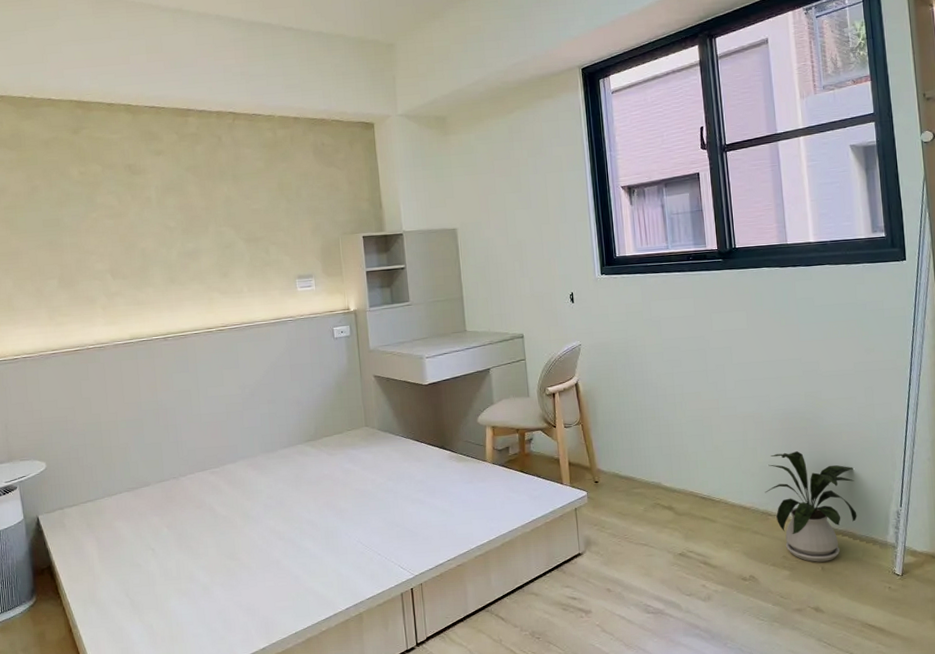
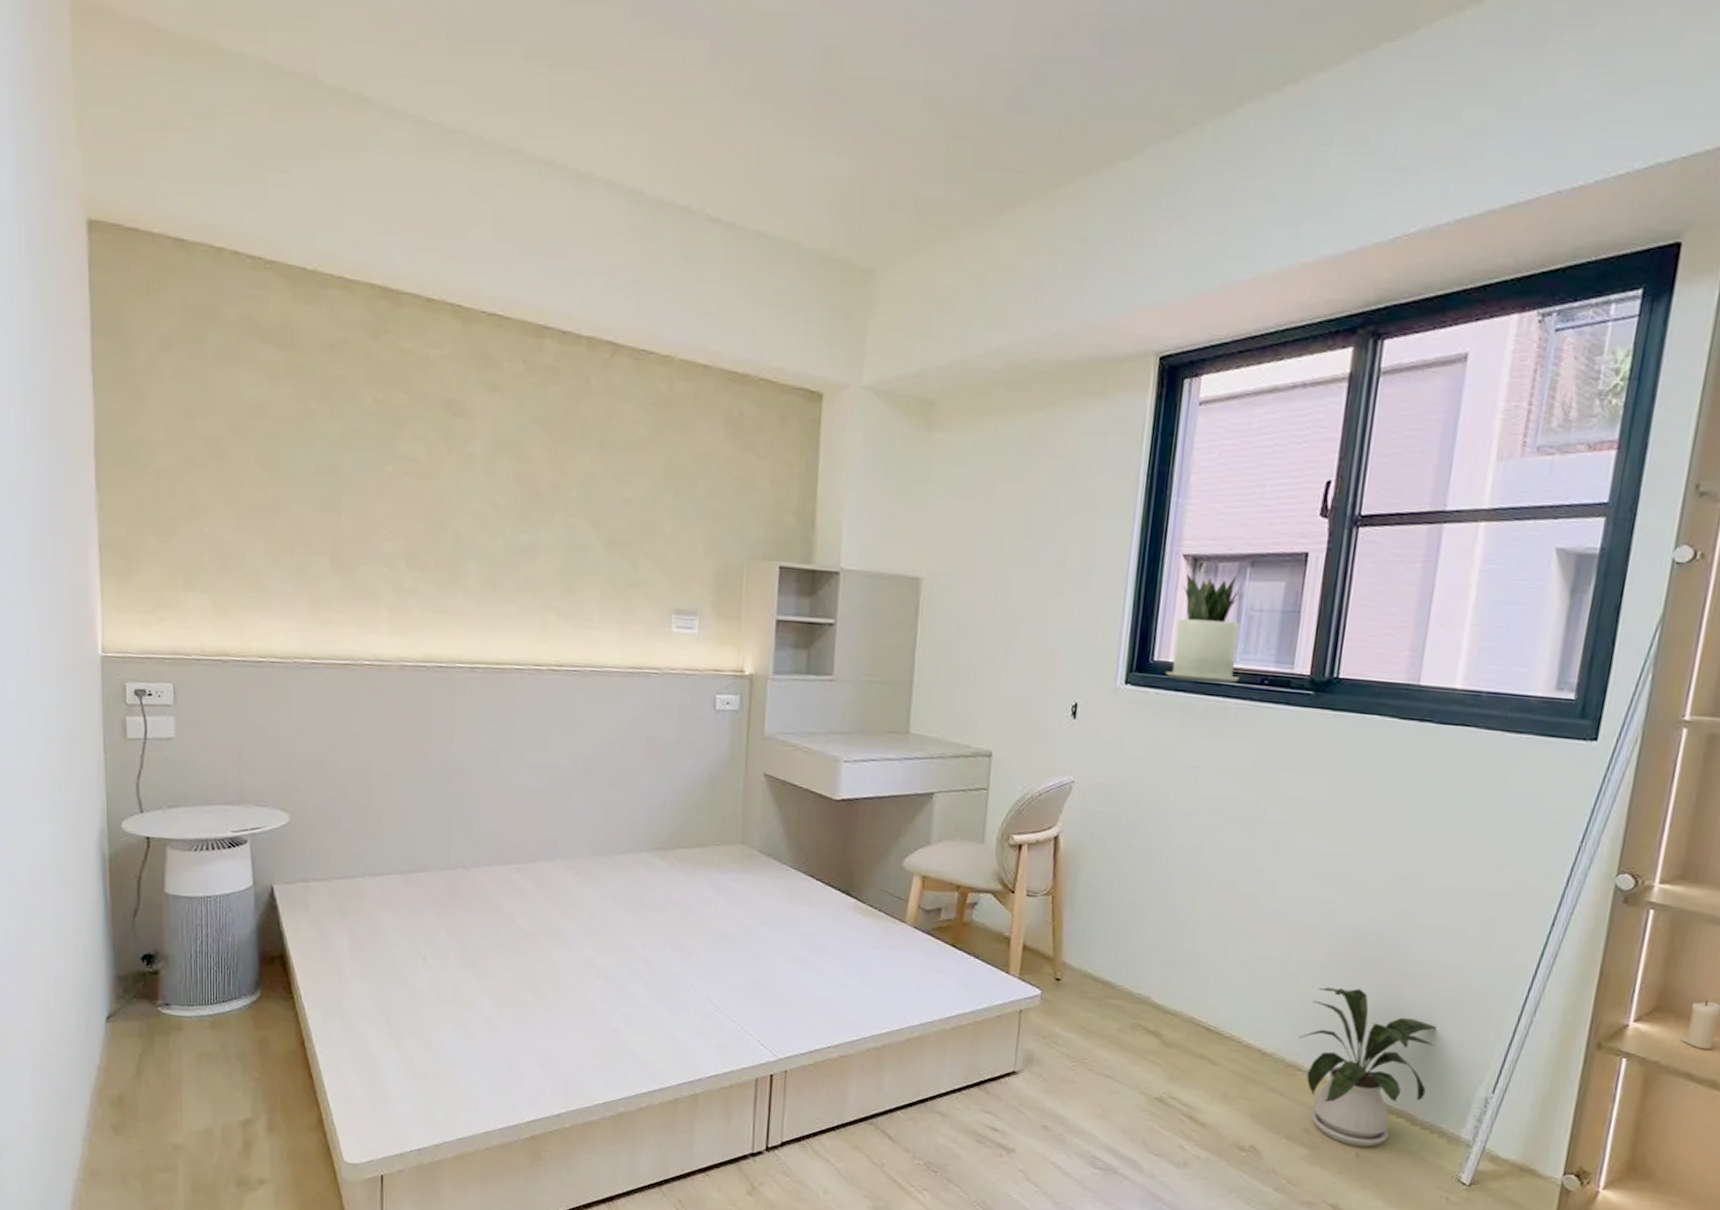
planter: none [626,194,674,267] -> present [1166,573,1243,685]

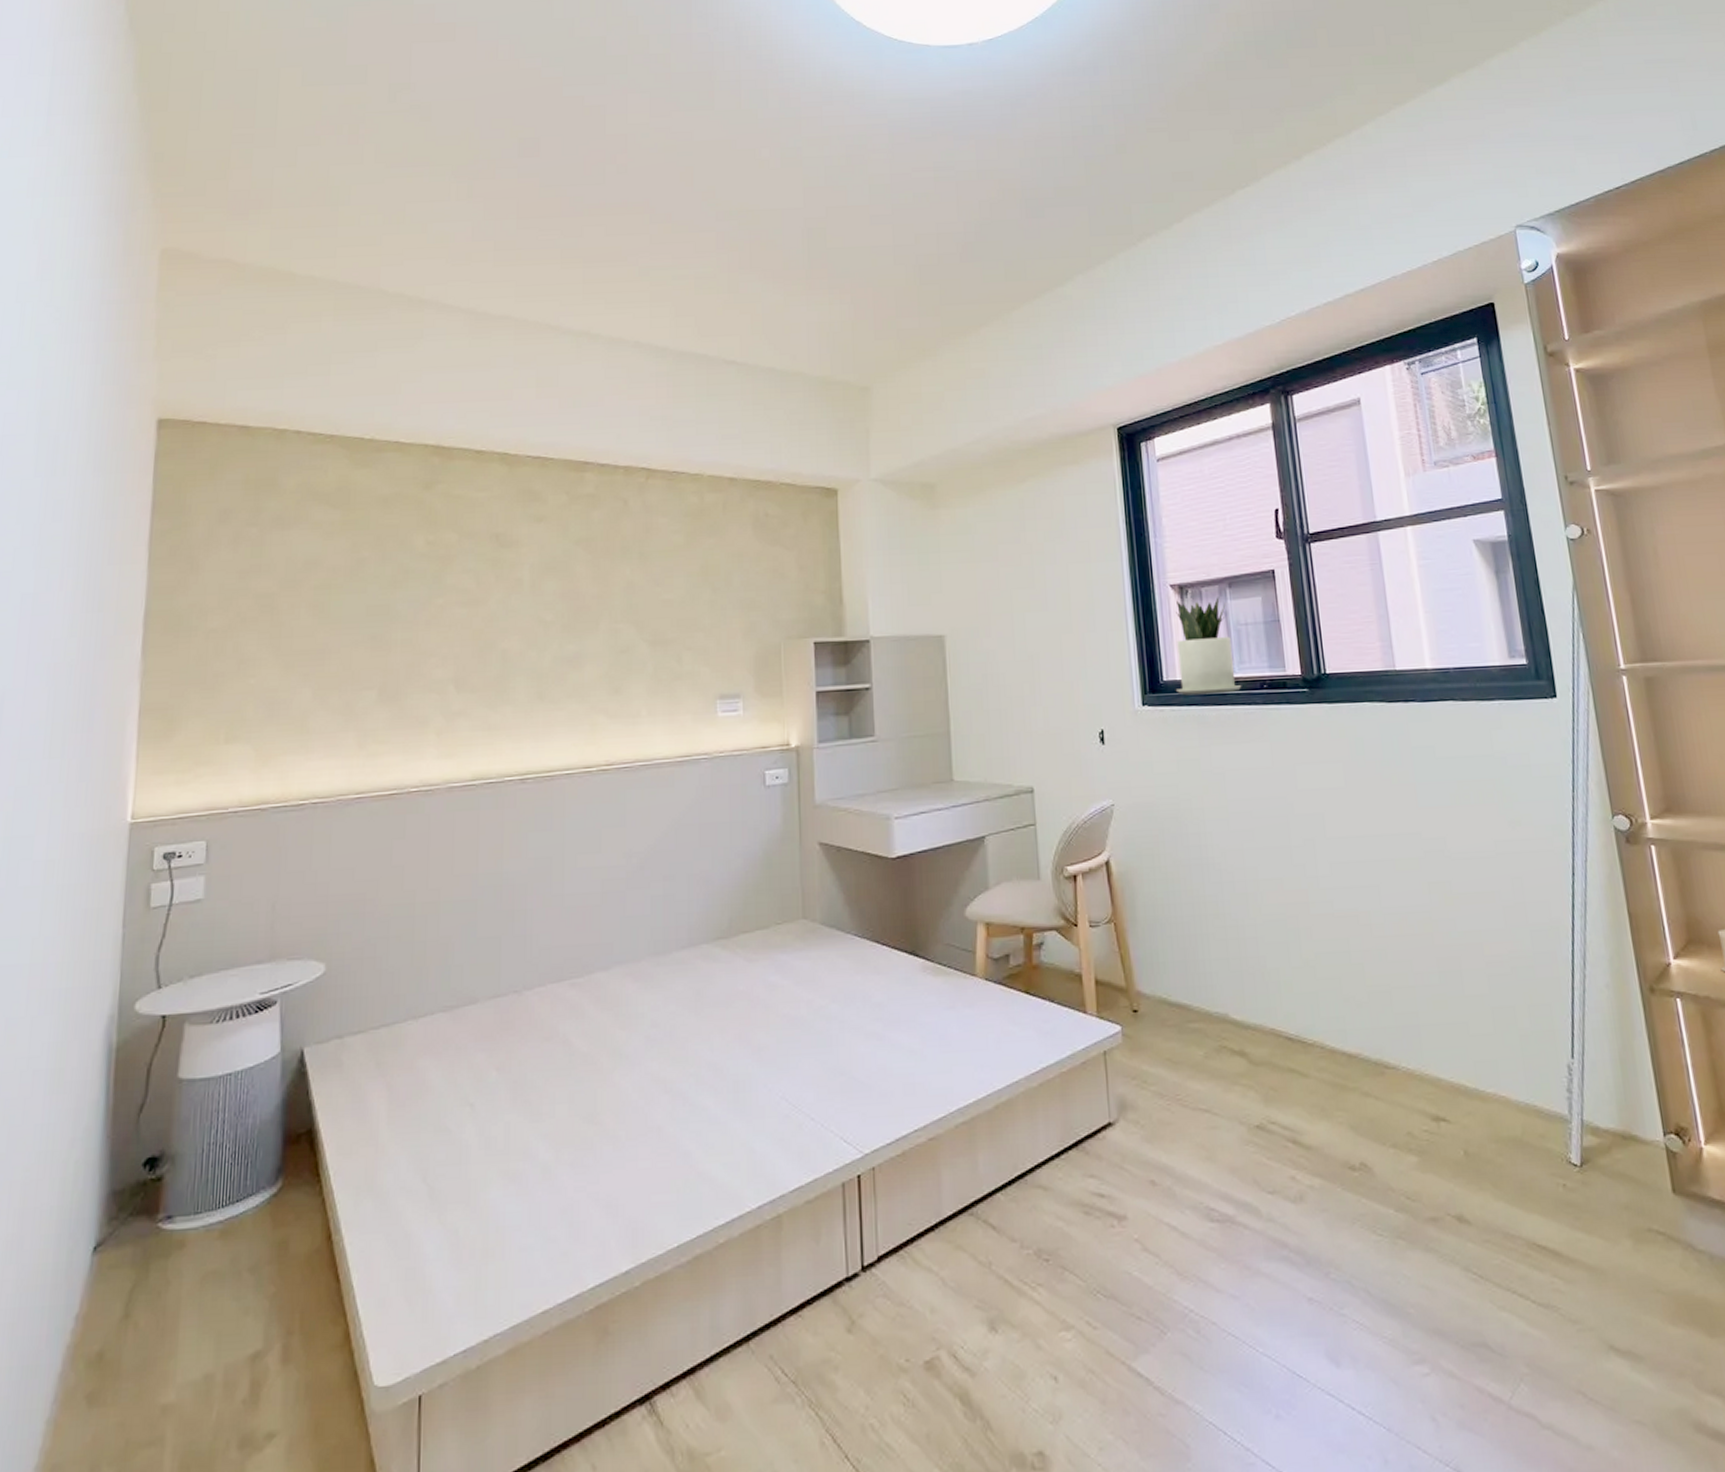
house plant: present [1298,987,1437,1147] -> none [1377,969,1512,1143]

